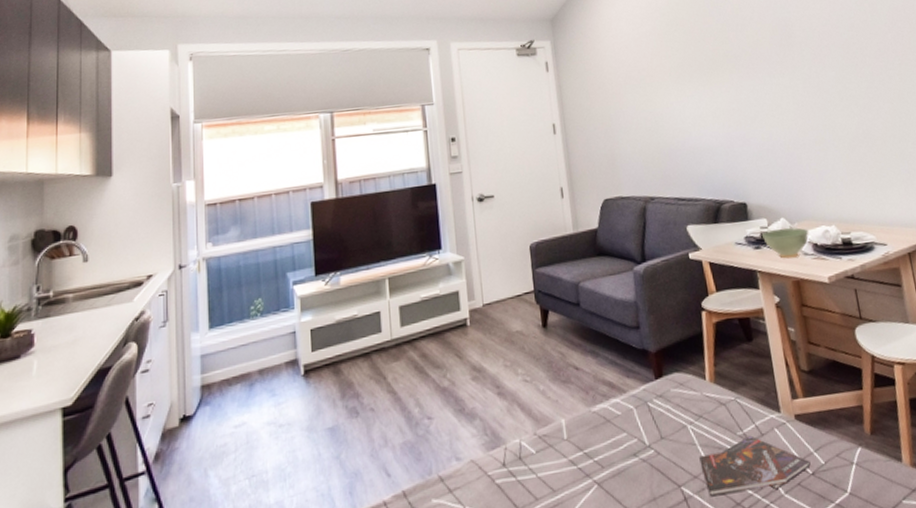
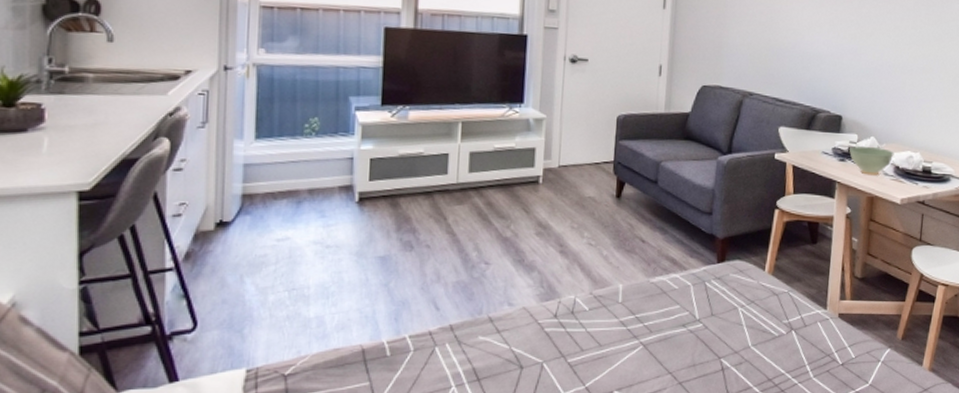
booklet: present [699,435,811,496] -> none [743,325,843,373]

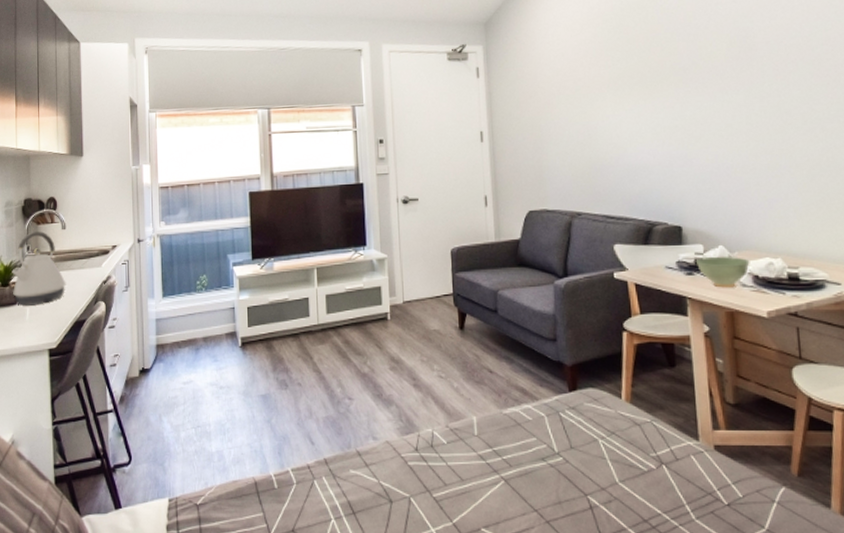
kettle: none [21,40,110,135] -> present [12,231,66,306]

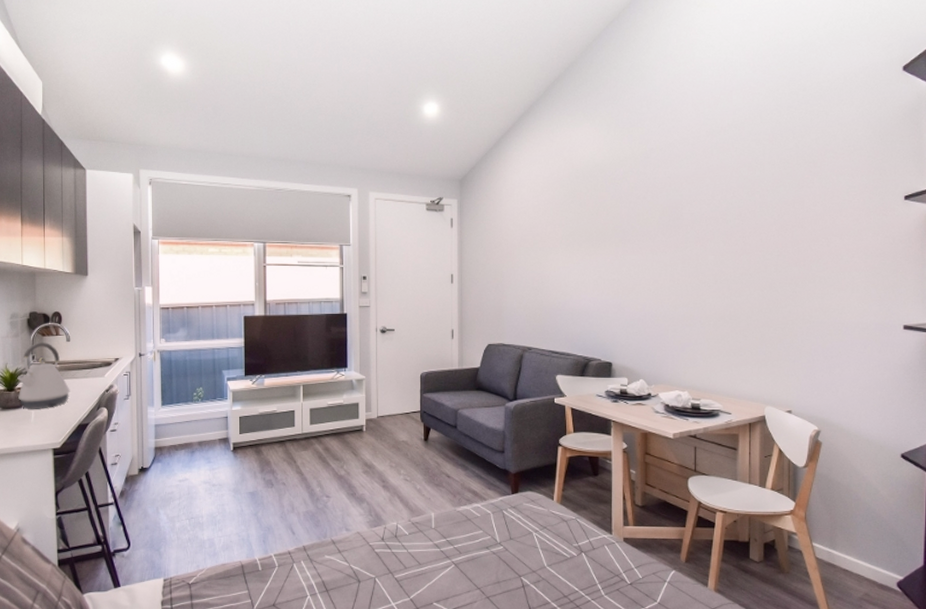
bowl: present [695,257,750,288] -> none [620,389,663,414]

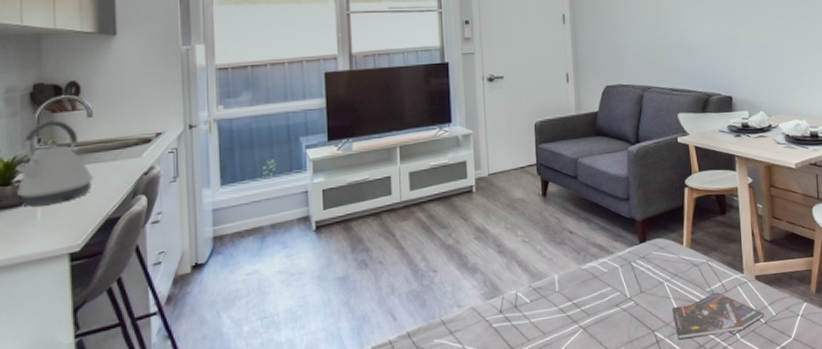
booklet: none [539,548,630,591] -> present [672,291,764,339]

